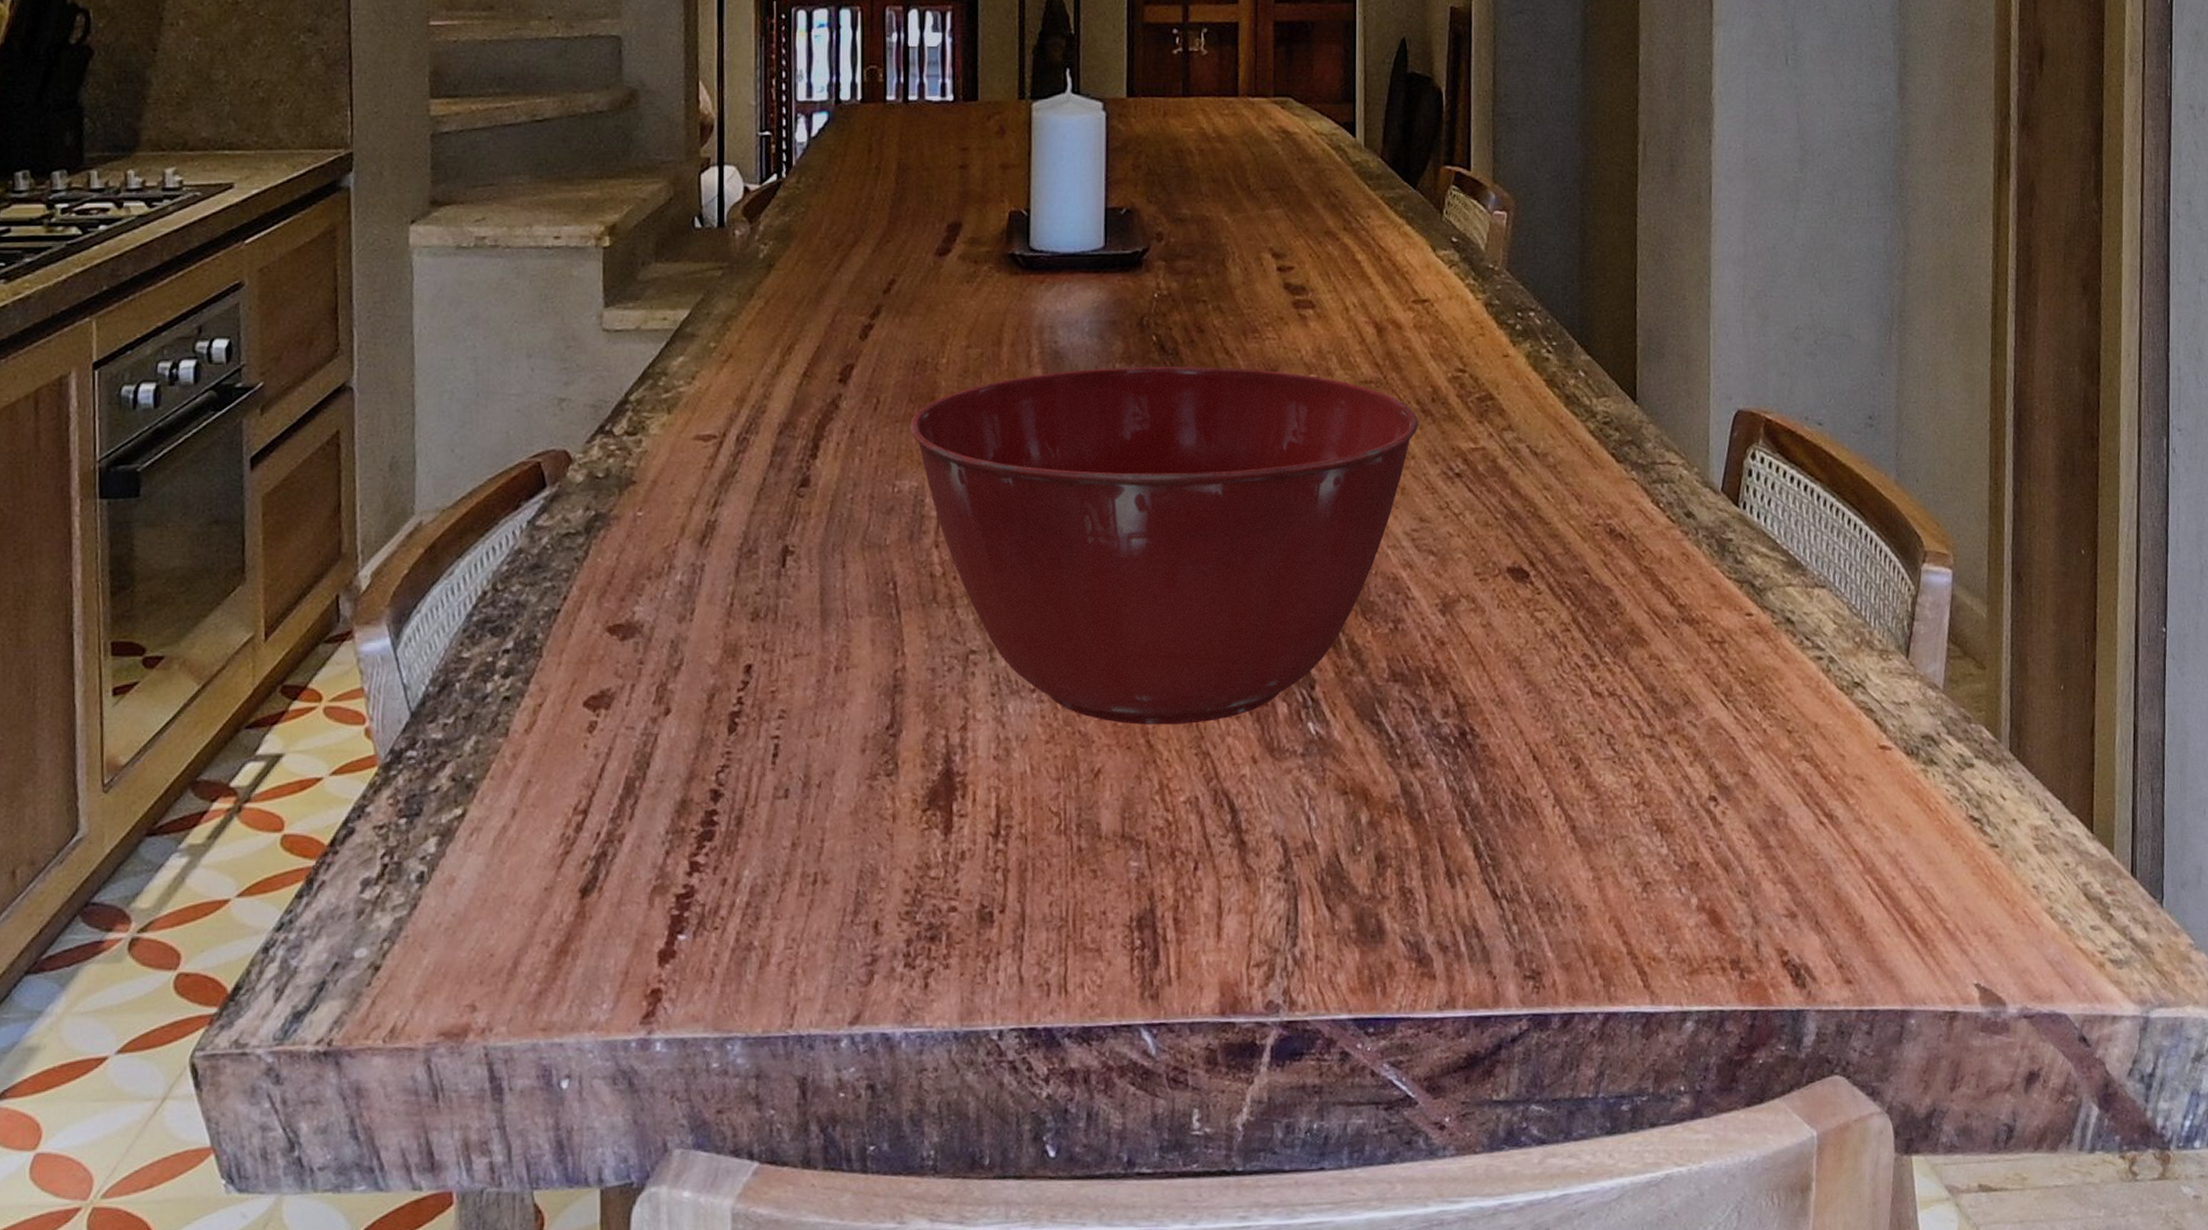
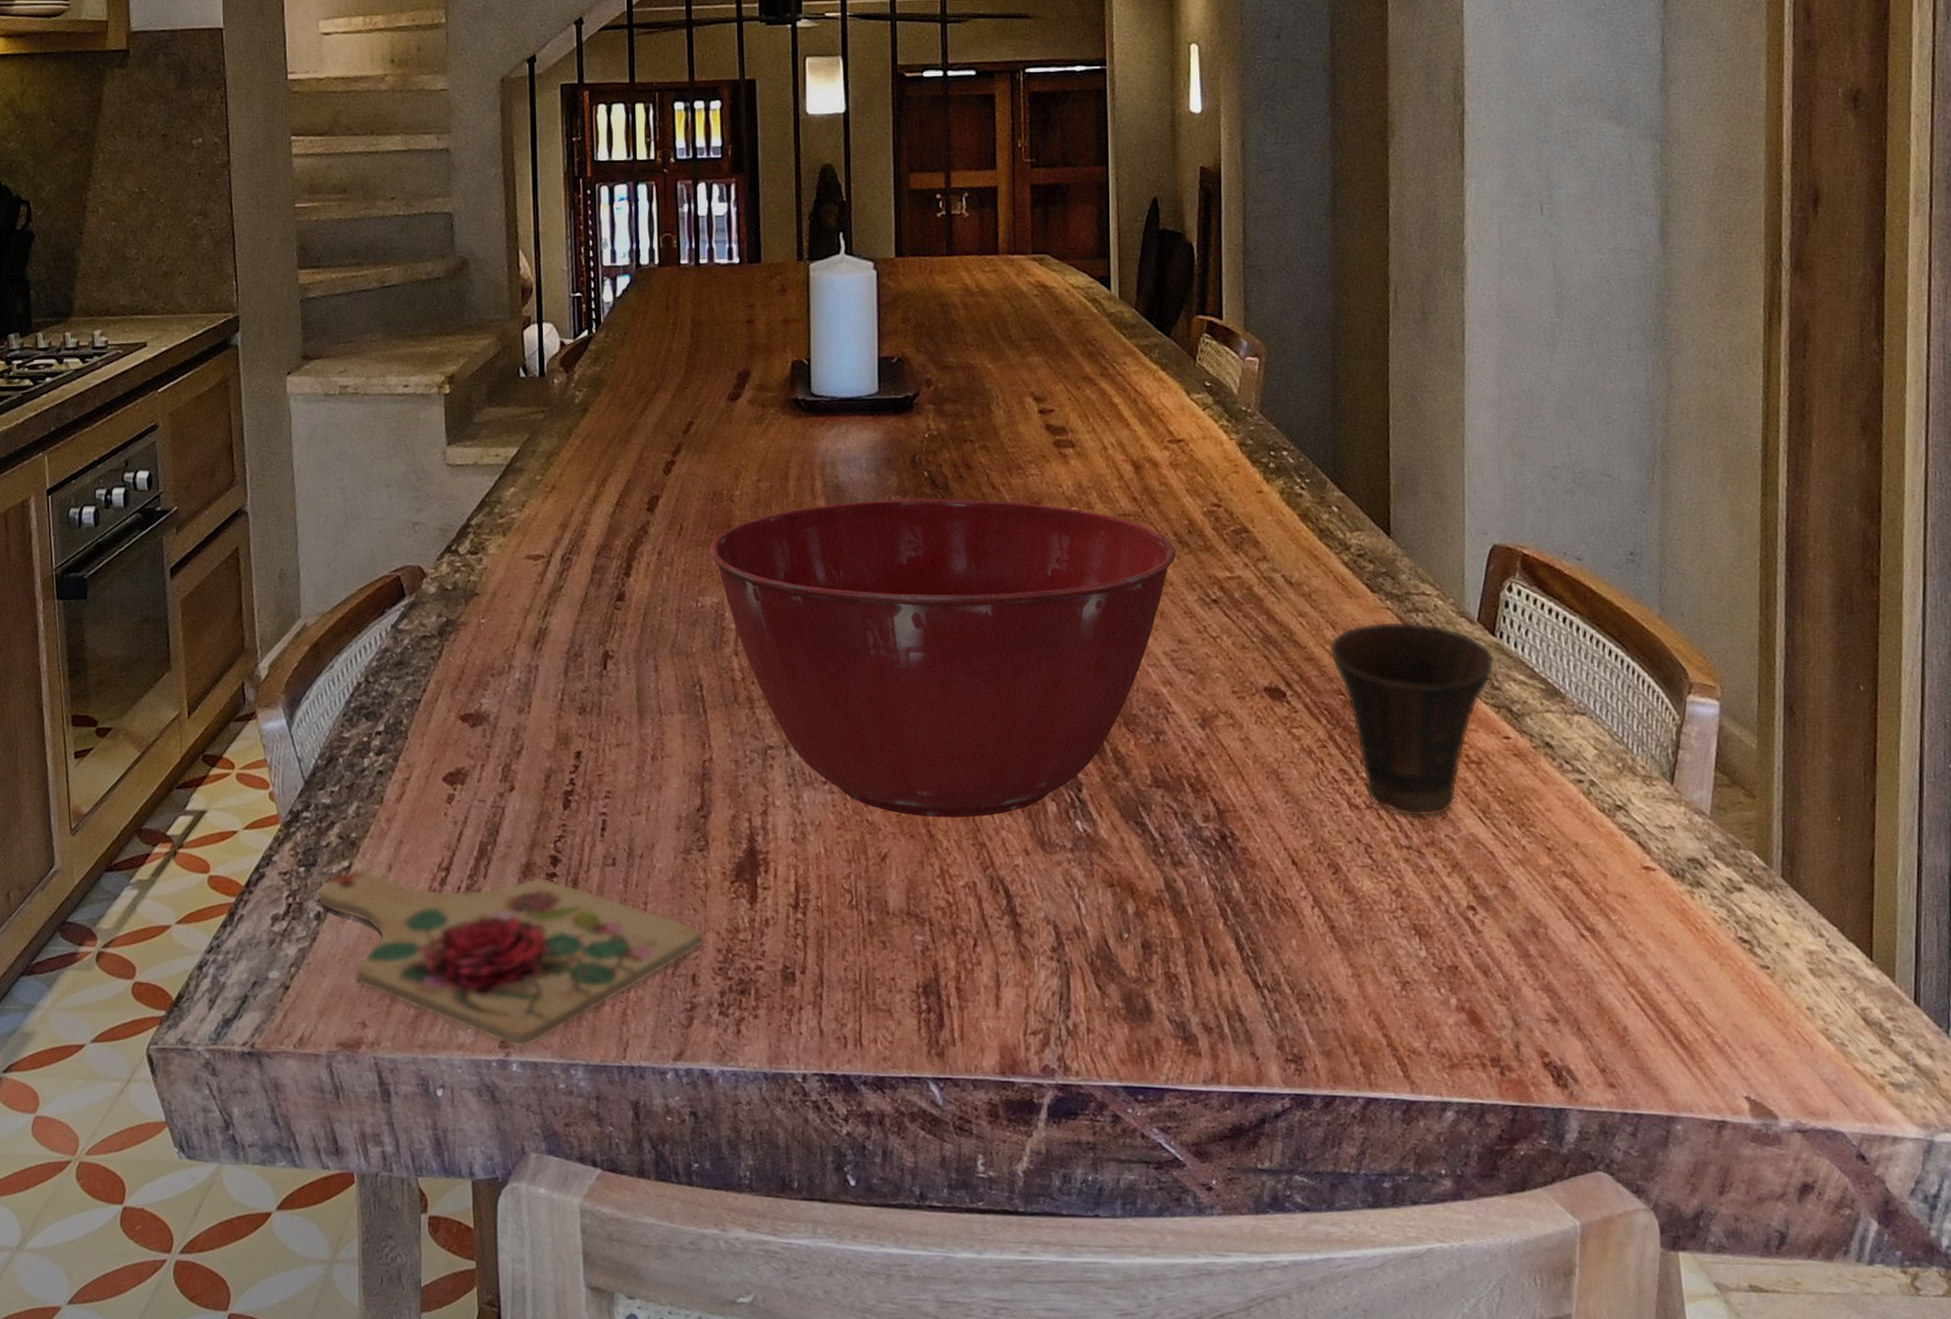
cutting board: none [421,816,889,1024] -> present [317,870,704,1049]
cup: none [1573,492,1738,704] -> present [1328,621,1495,817]

